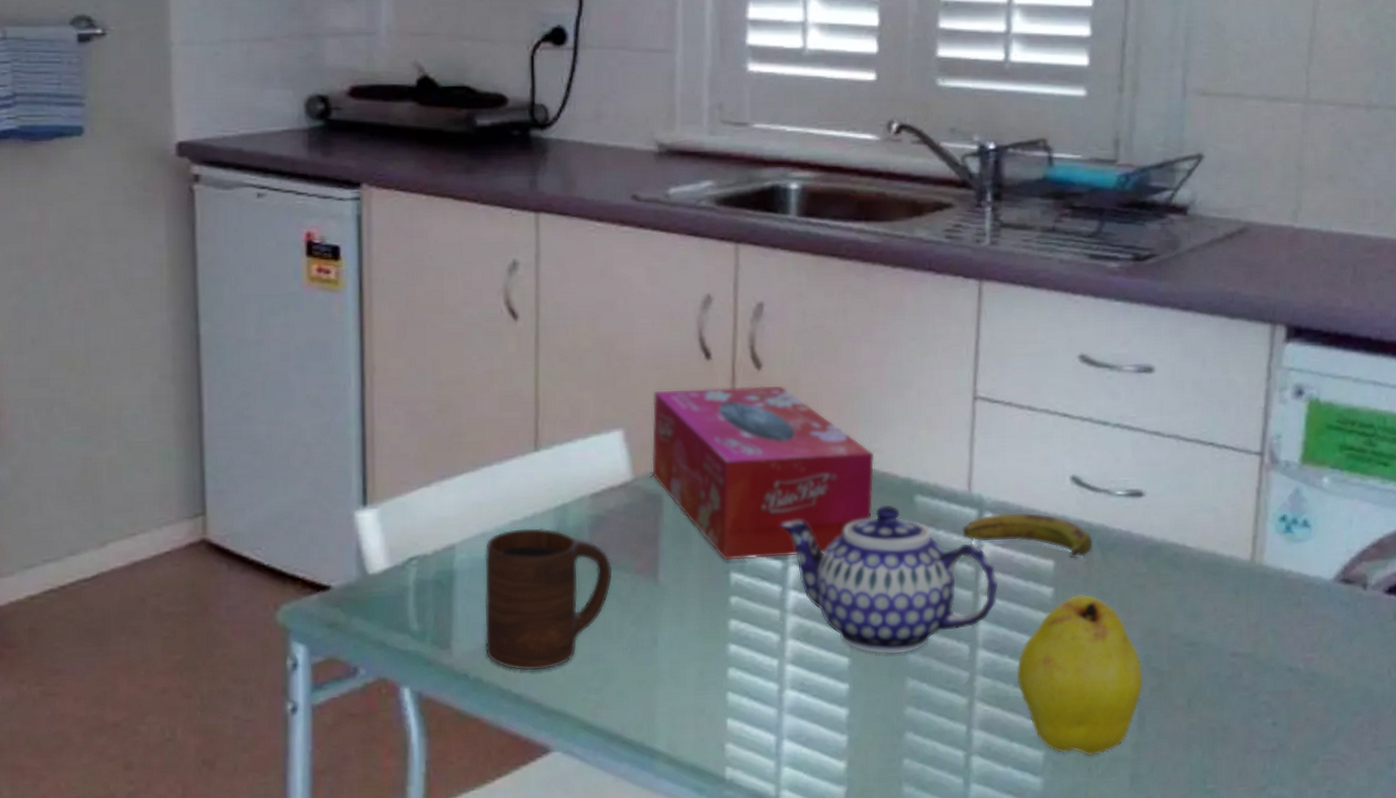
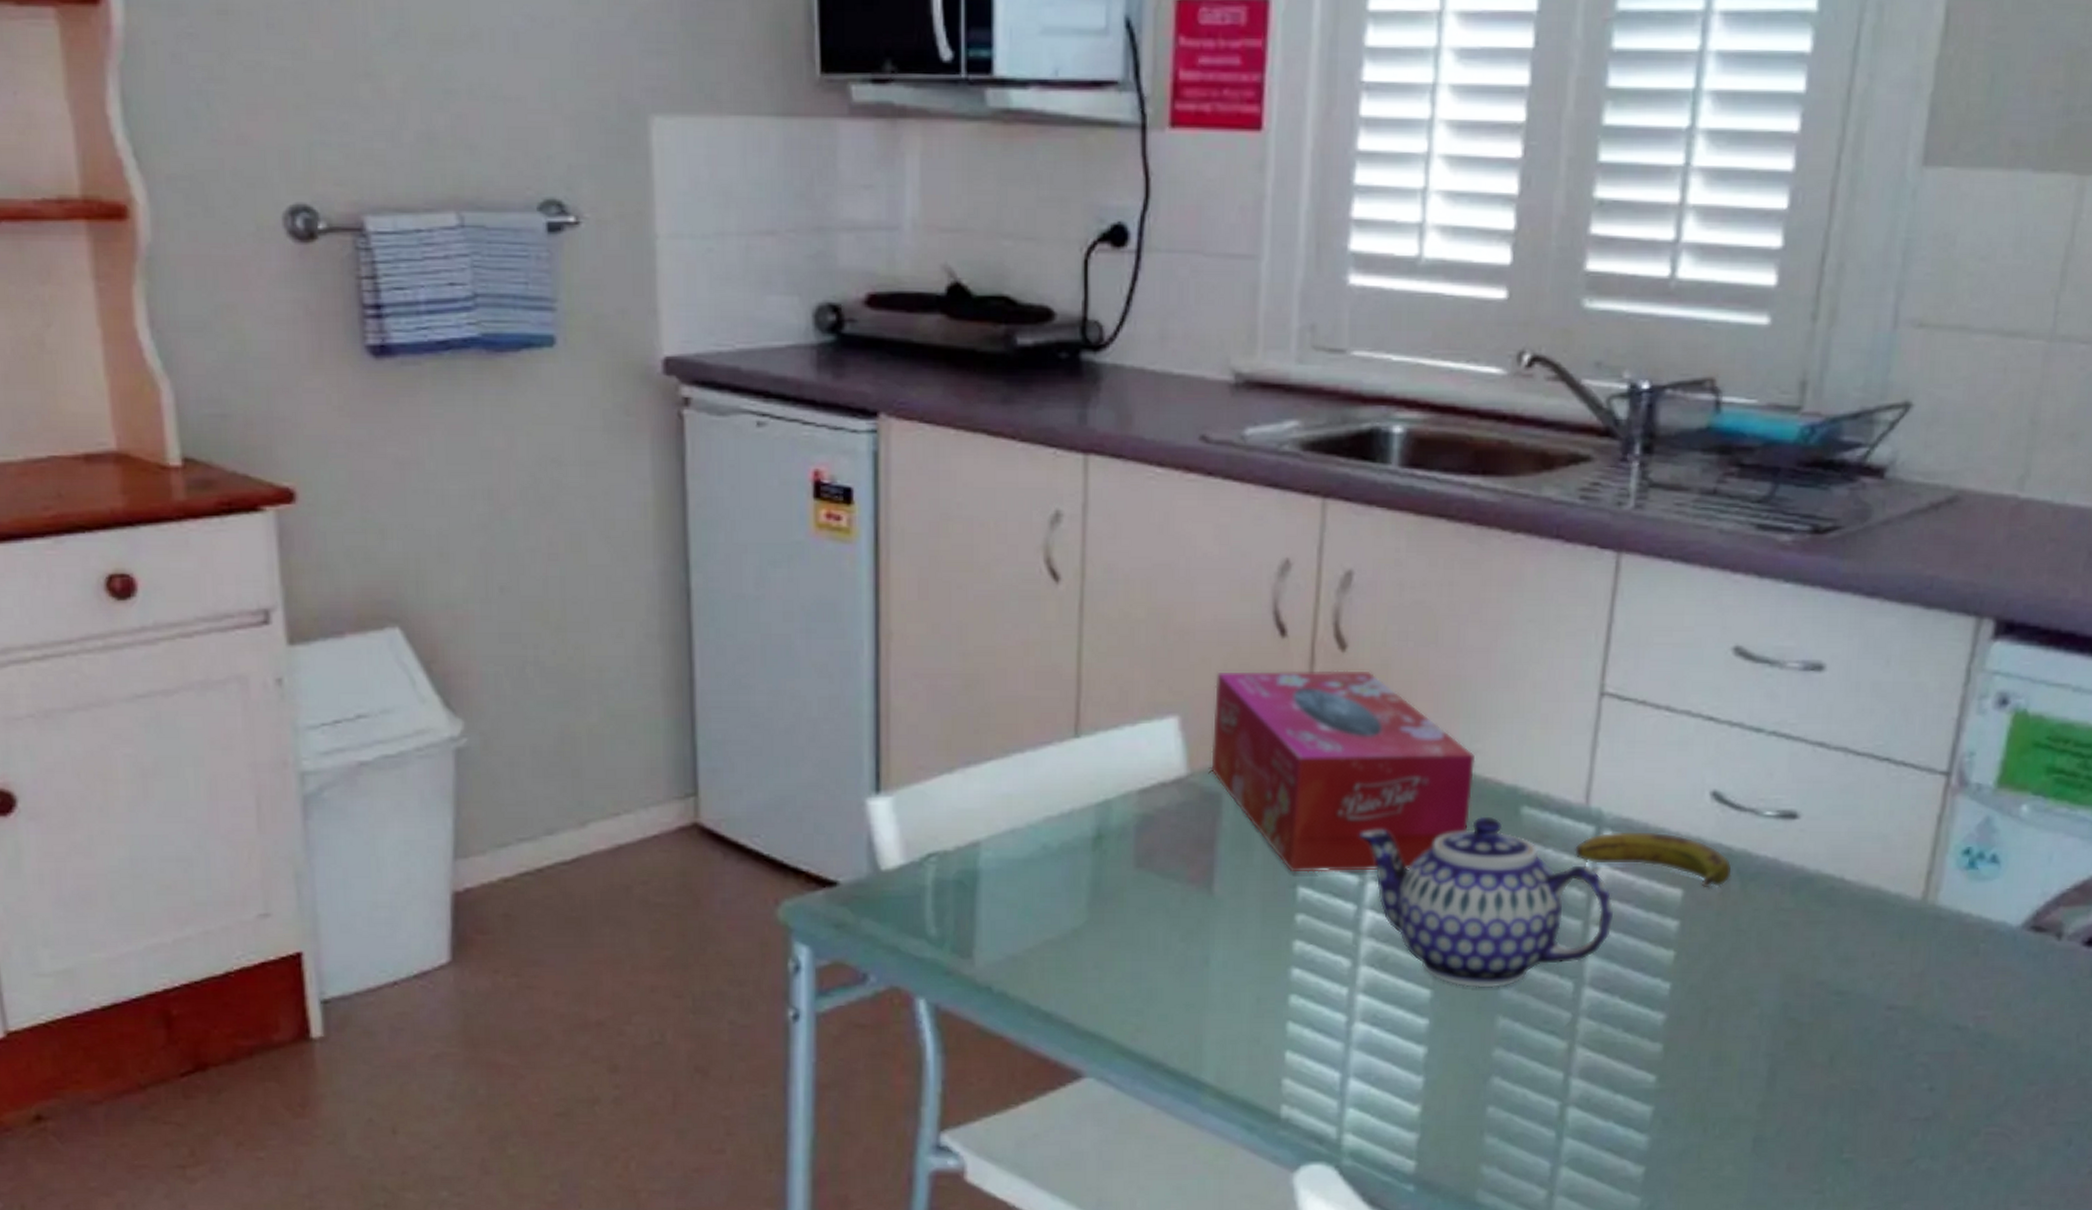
cup: present [484,527,613,671] -> none [1011,825,1161,987]
fruit: present [1016,595,1143,756] -> none [1627,930,1779,1114]

